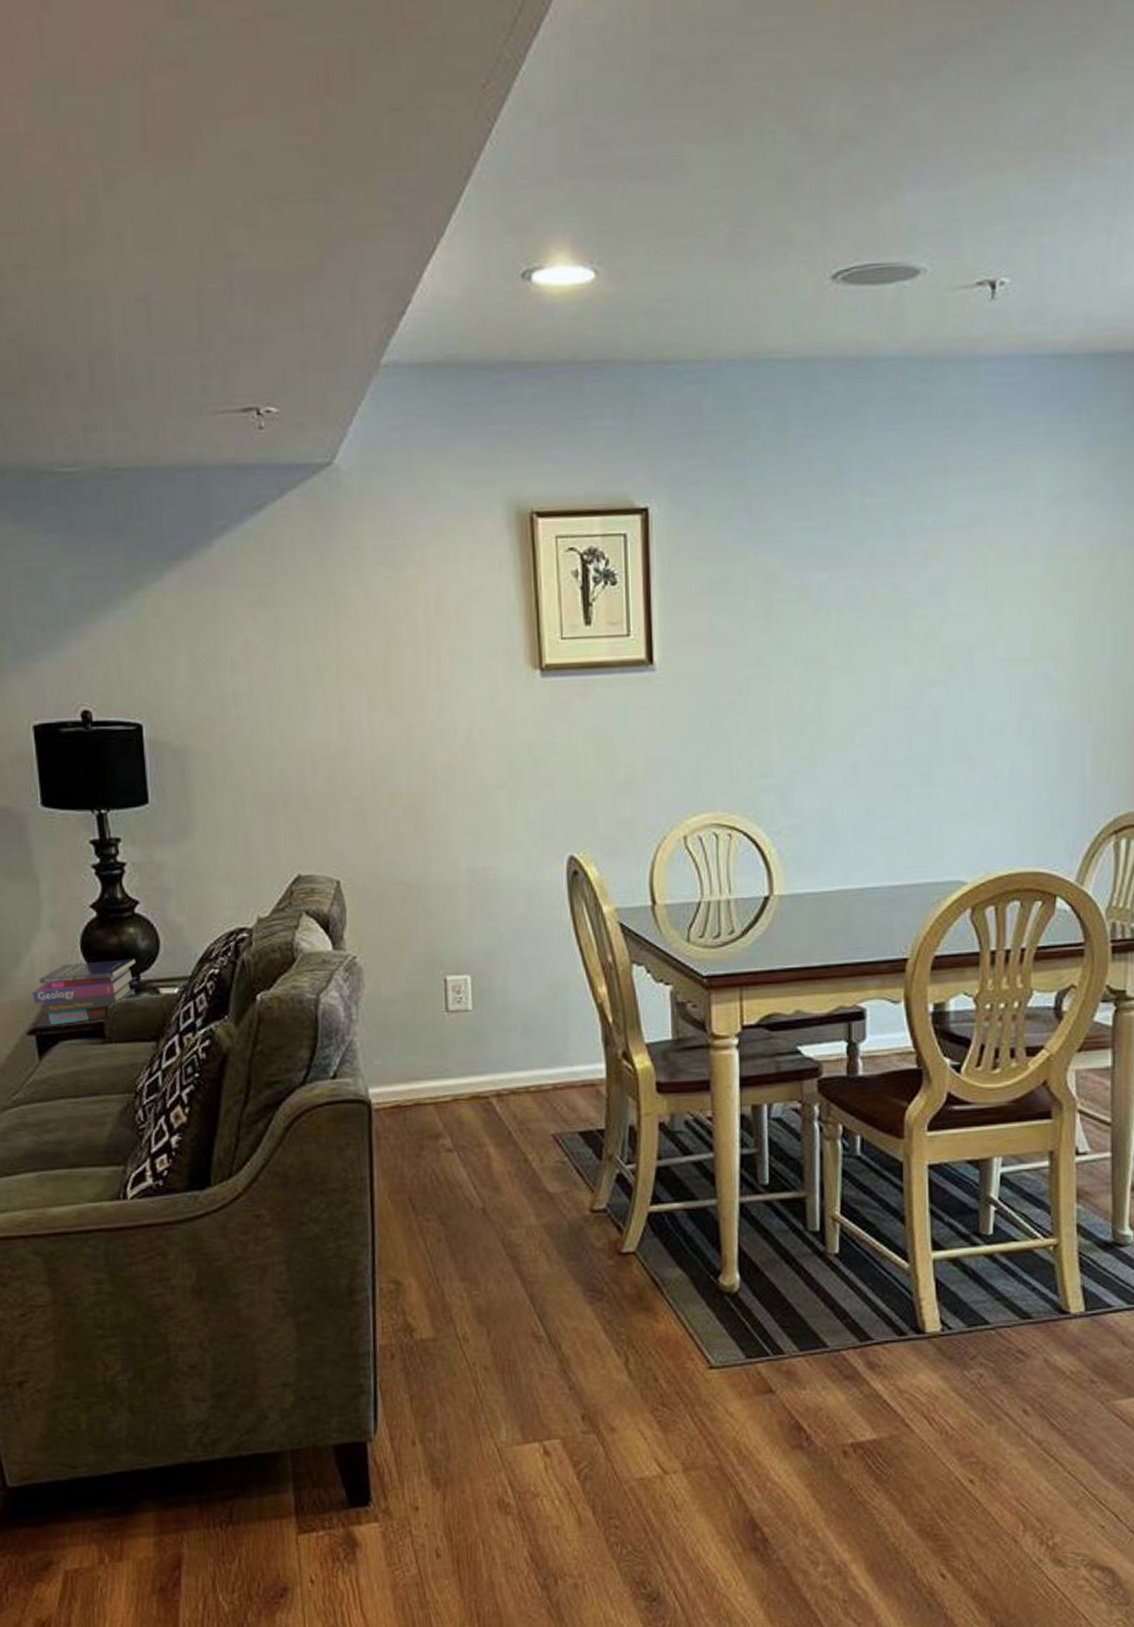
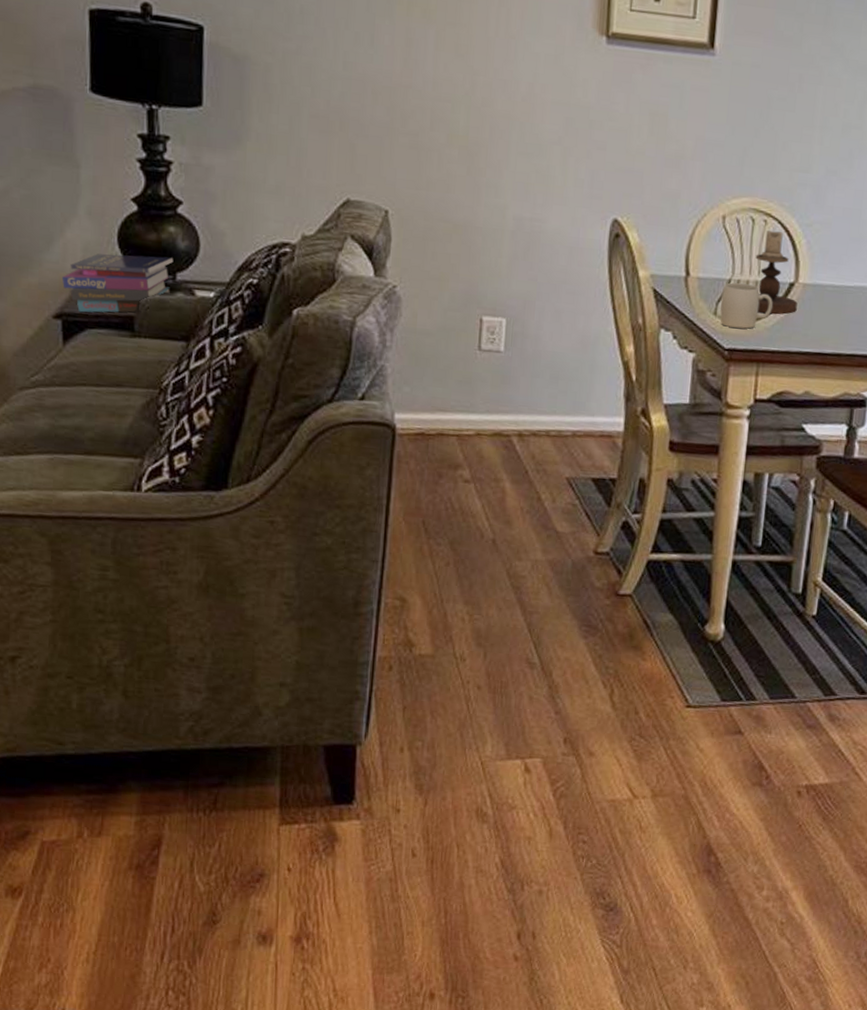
mug: none [692,904,749,953] -> present [720,282,773,329]
candlestick: none [724,844,776,932] -> present [755,230,798,315]

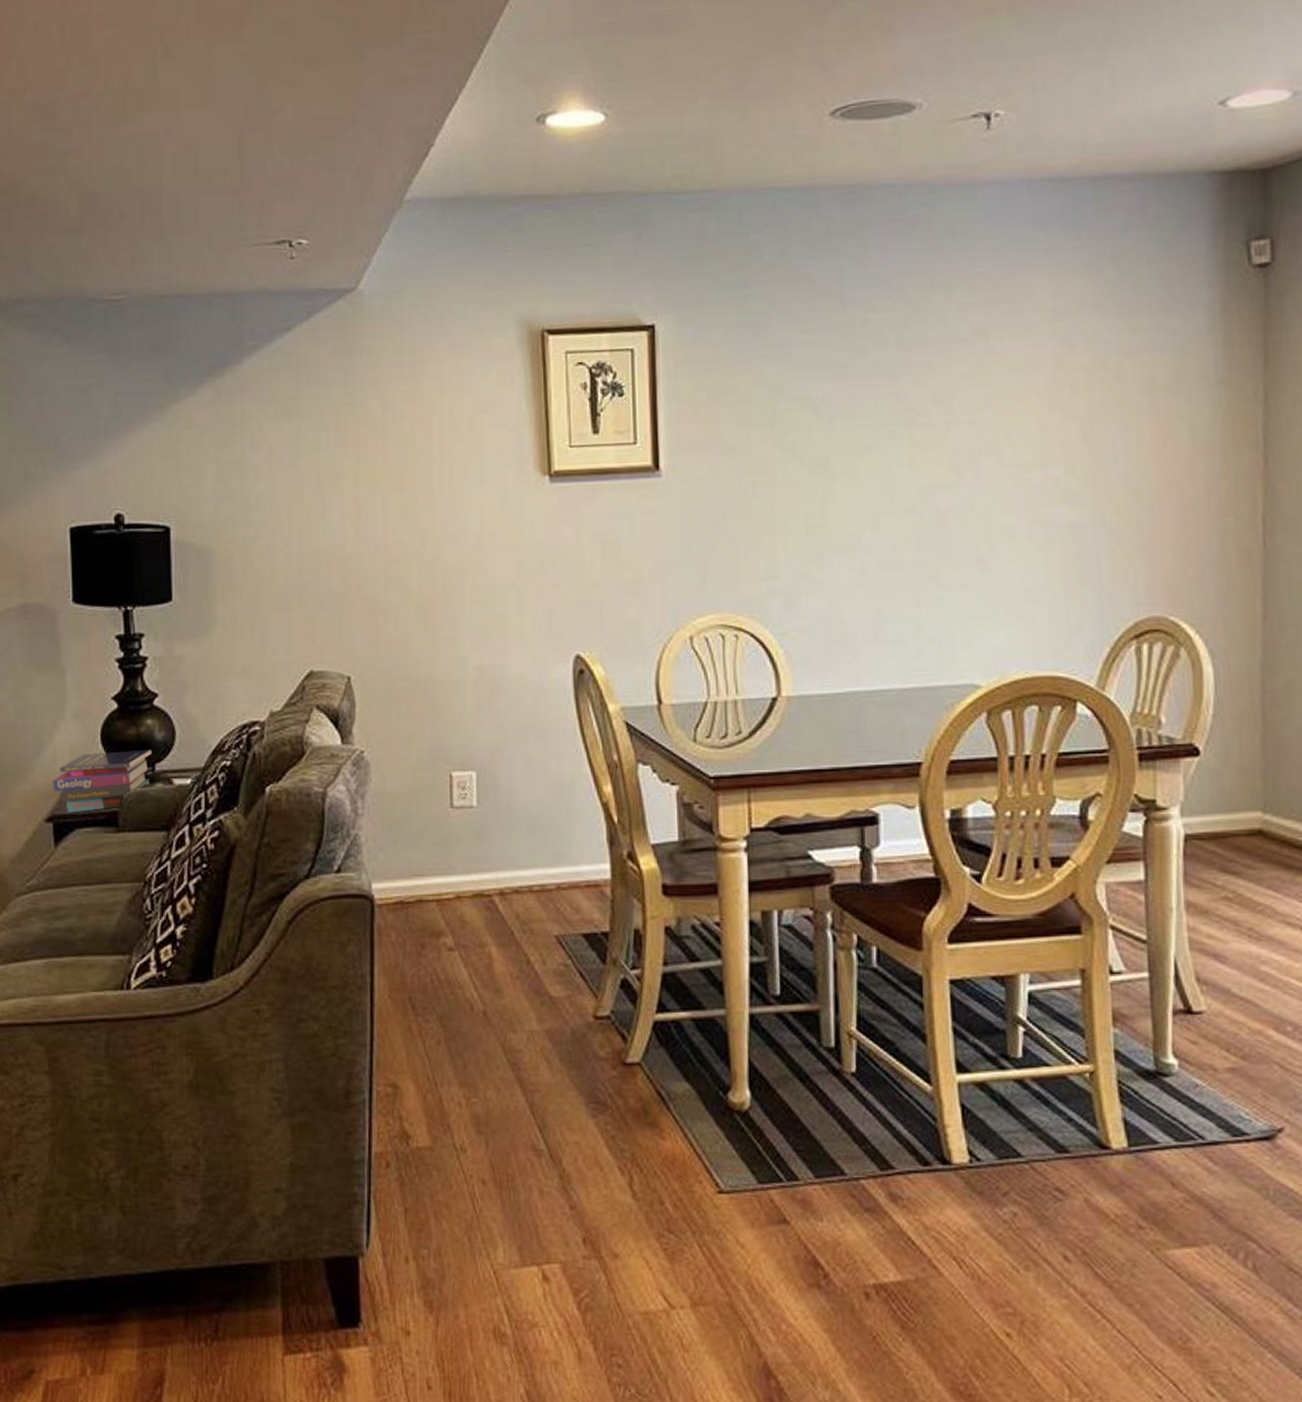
mug: present [720,282,773,329] -> none [699,705,756,753]
candlestick: present [755,230,798,315] -> none [731,645,784,733]

